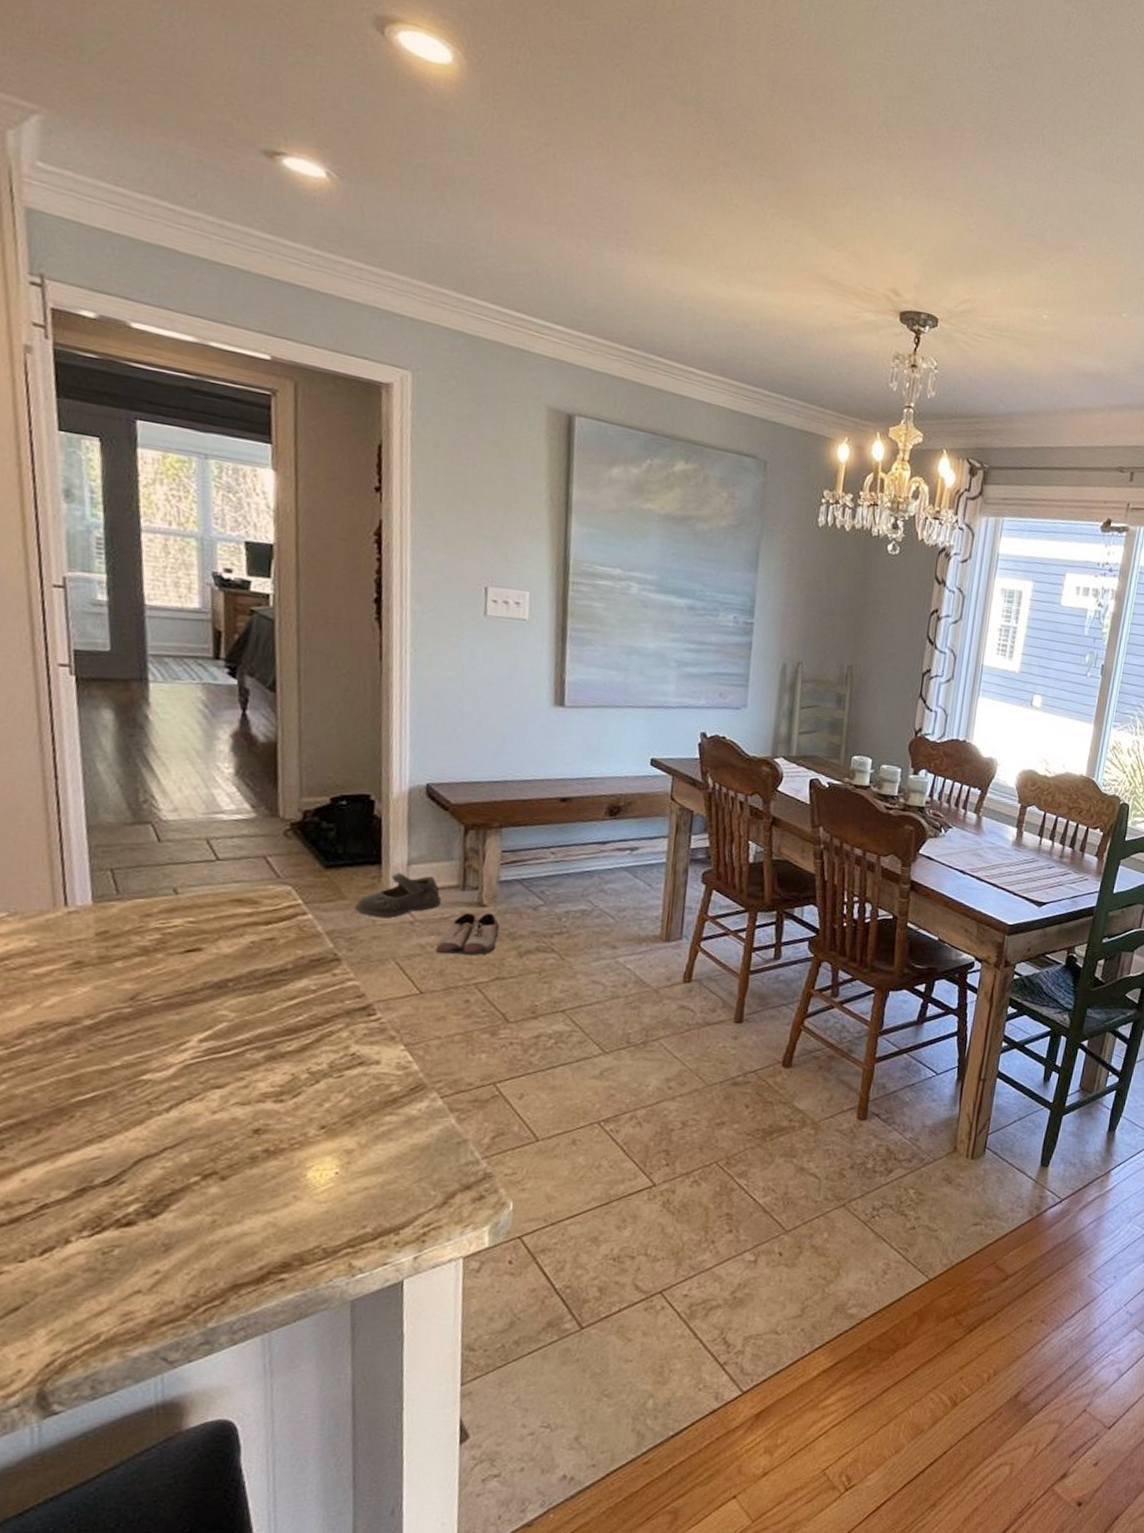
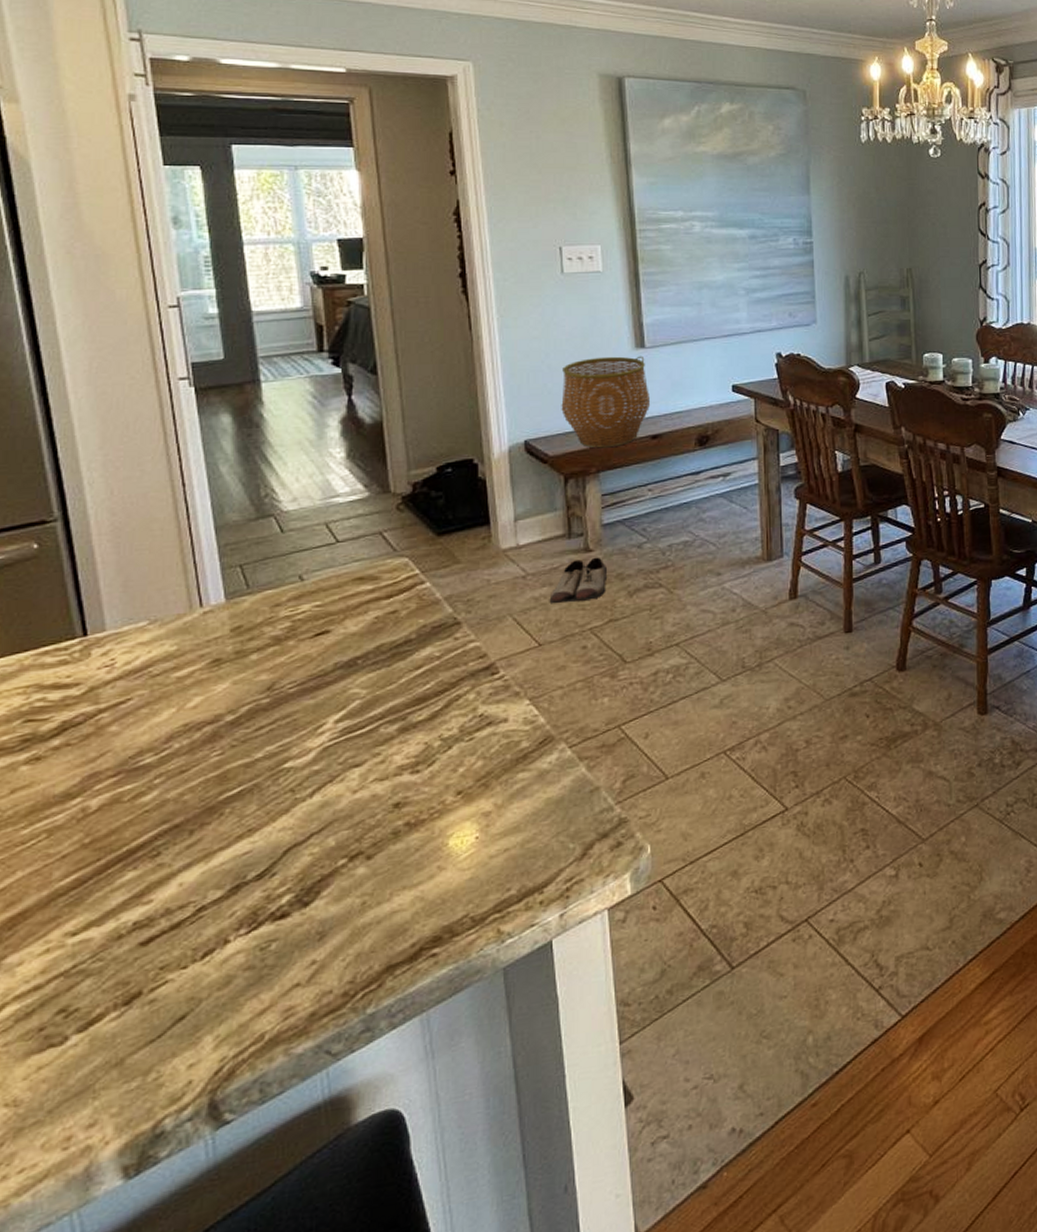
mary jane shoe: present [354,872,441,918] -> none [469,529,549,576]
basket: none [469,708,564,804] -> present [561,356,651,448]

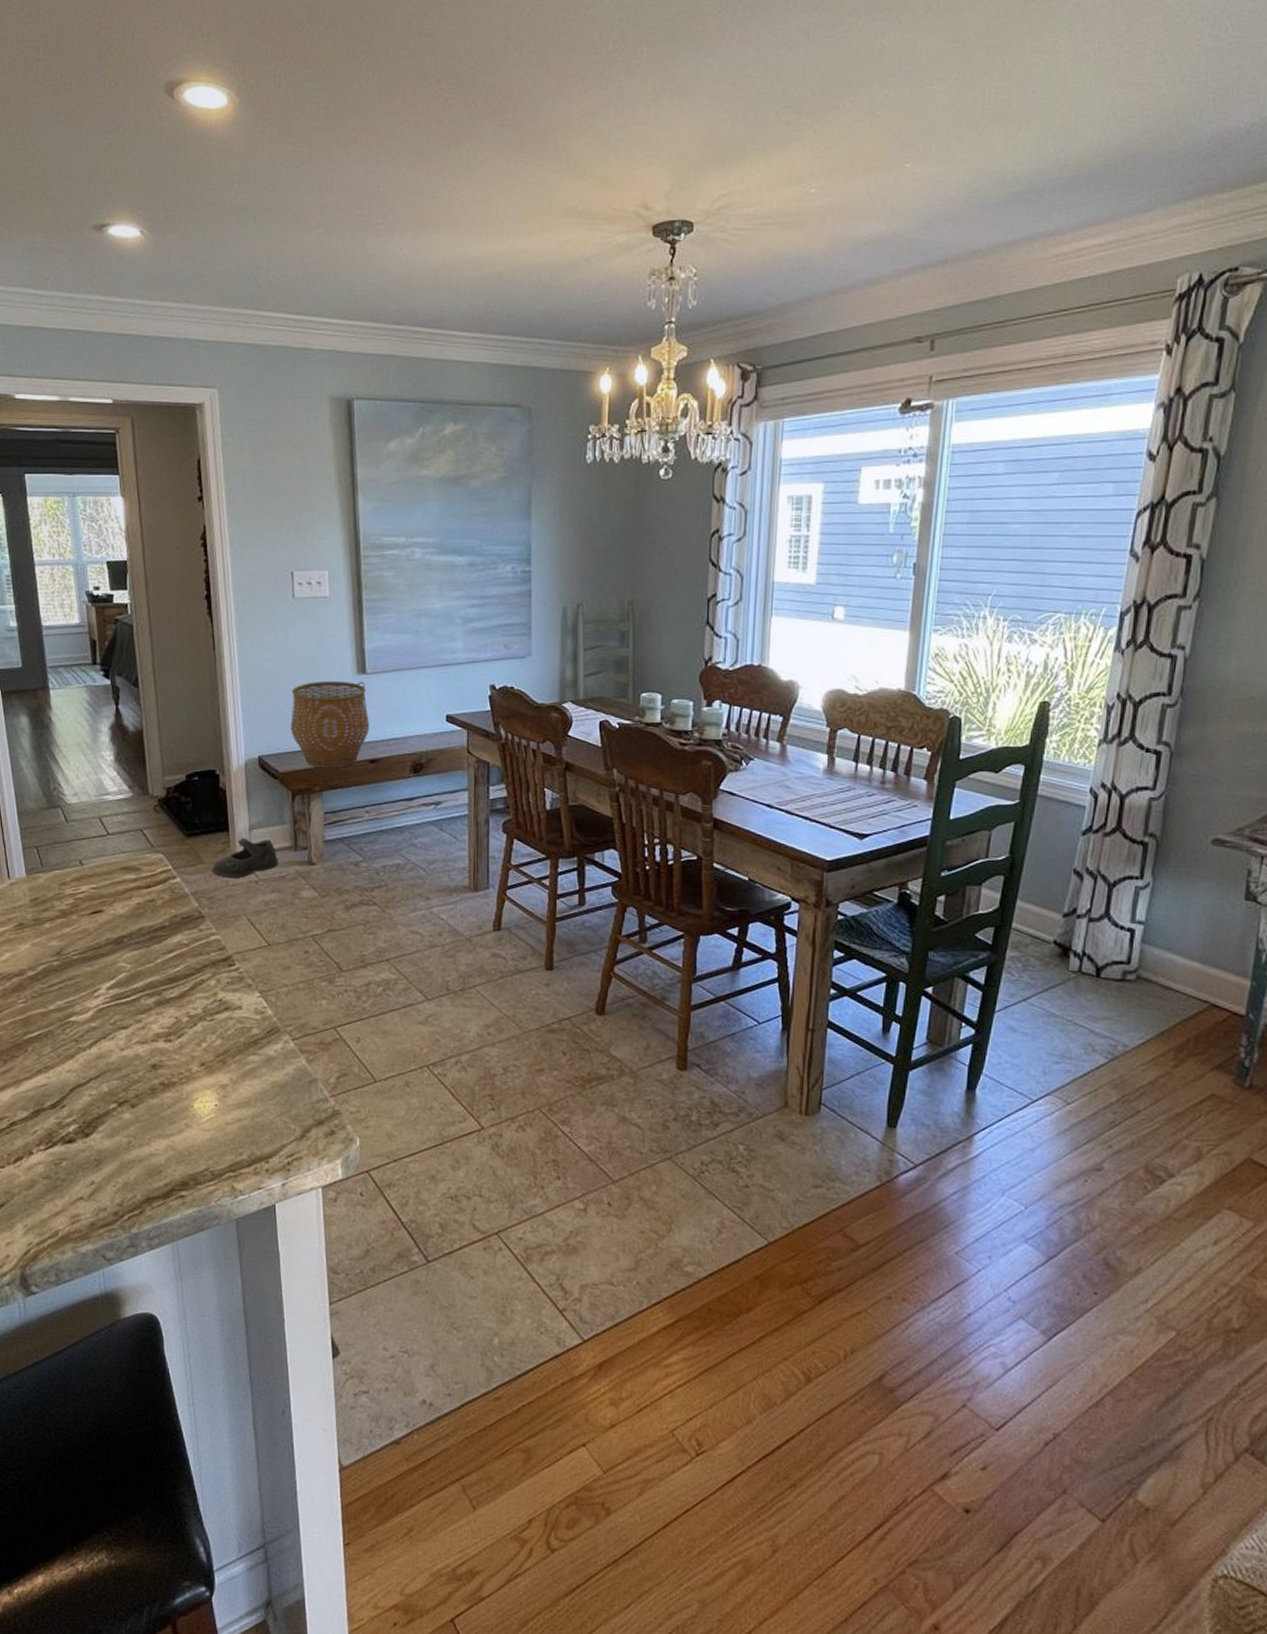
mary jane shoe: none [469,529,549,576] -> present [211,837,278,878]
shoe: present [549,557,608,604] -> none [277,870,328,911]

